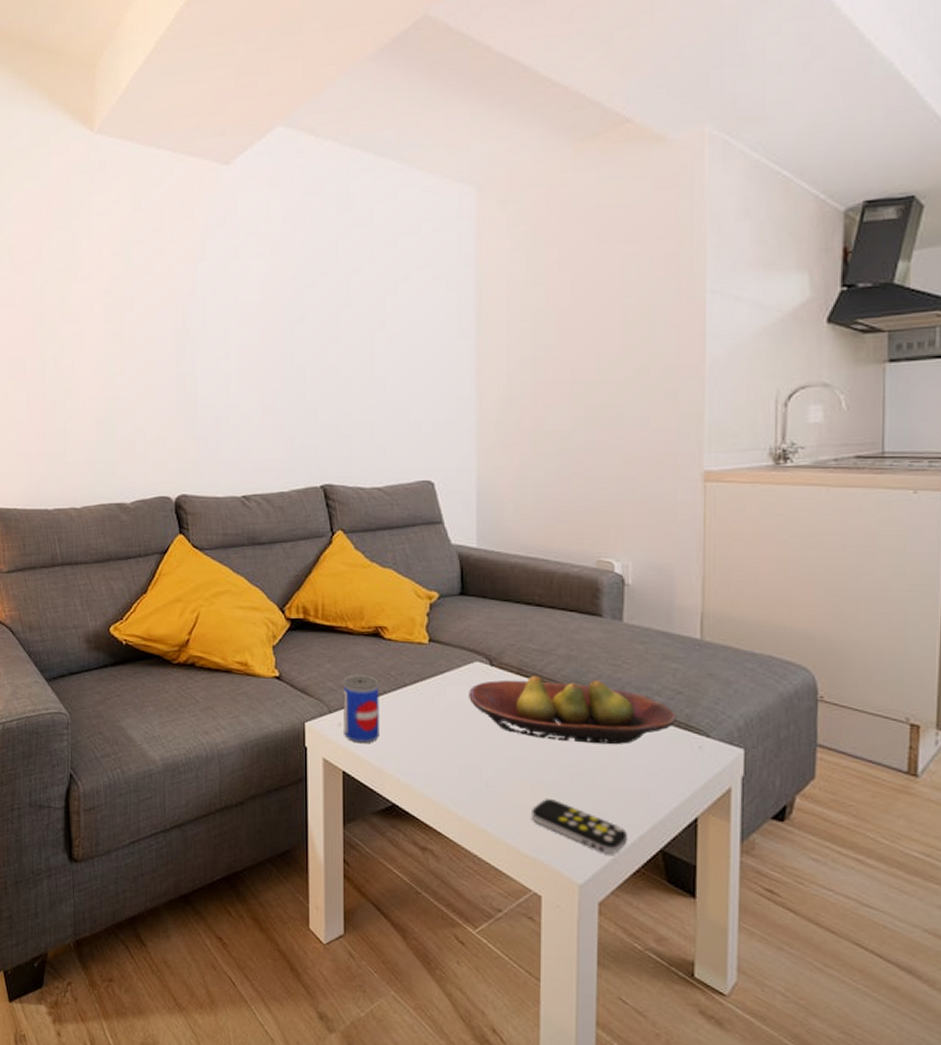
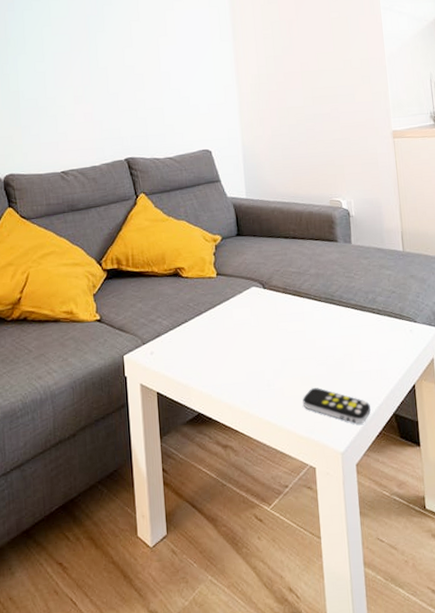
beer can: present [343,674,379,744] -> none [153,308,184,367]
fruit bowl: present [469,675,676,745] -> none [249,290,394,341]

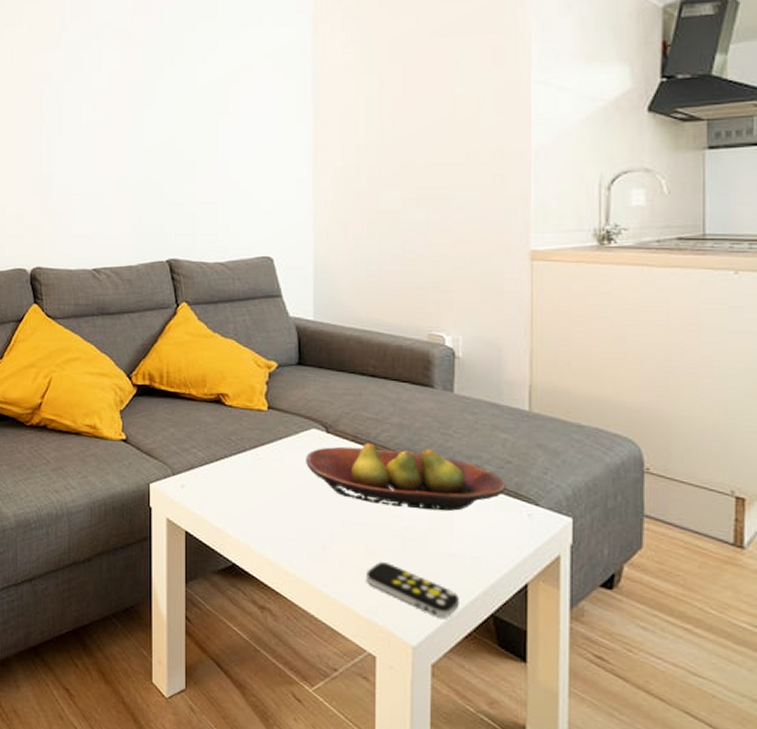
fruit bowl: none [249,290,394,341] -> present [306,442,506,511]

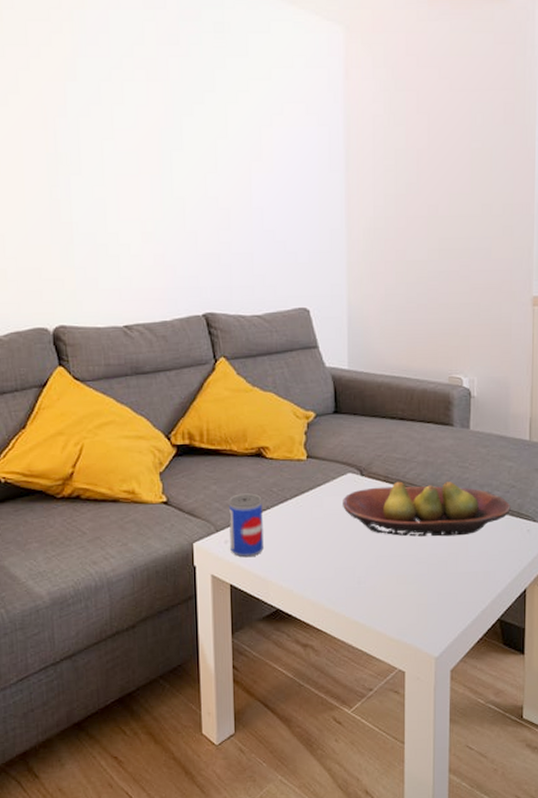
beer can: none [187,438,220,506] -> present [229,493,263,558]
remote control: present [366,562,459,618] -> none [397,588,473,629]

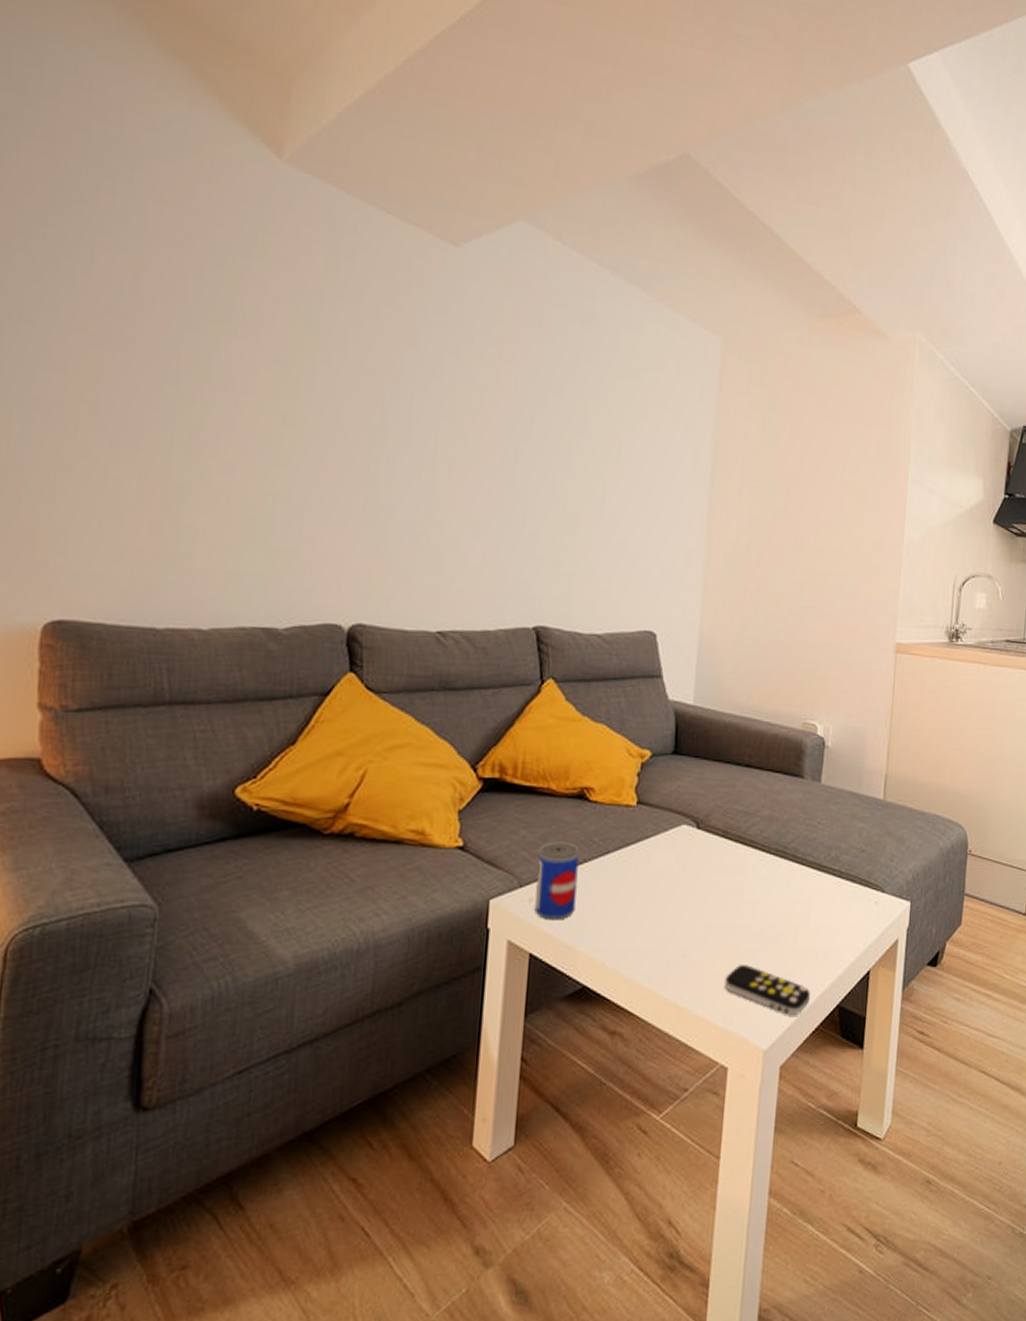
fruit bowl: present [343,481,511,537] -> none [673,837,859,905]
remote control: none [397,588,473,629] -> present [725,965,810,1016]

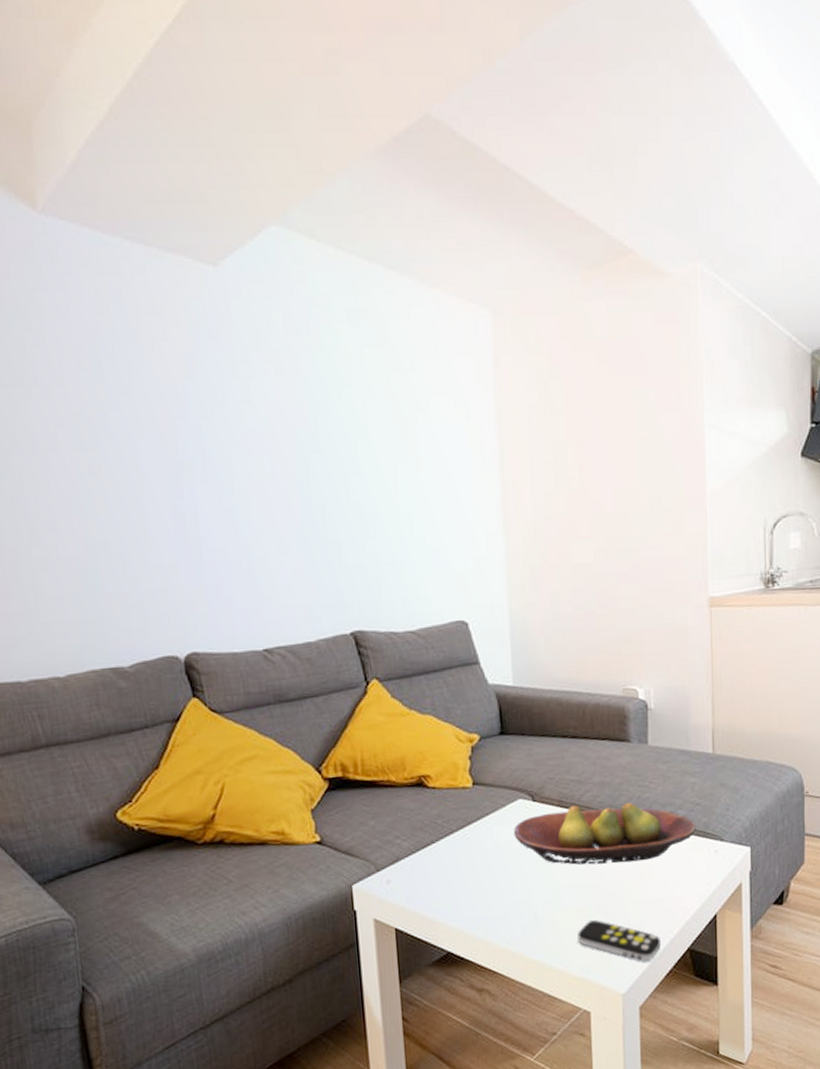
beer can: present [534,841,580,921] -> none [389,826,430,898]
fruit bowl: none [673,837,859,905] -> present [514,803,696,865]

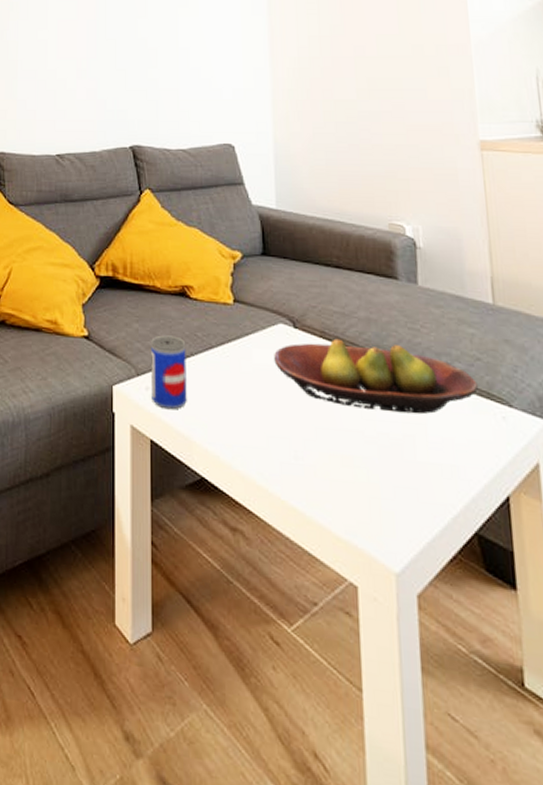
beer can: none [389,826,430,898] -> present [151,335,187,410]
remote control: present [578,920,661,962] -> none [342,473,441,539]

